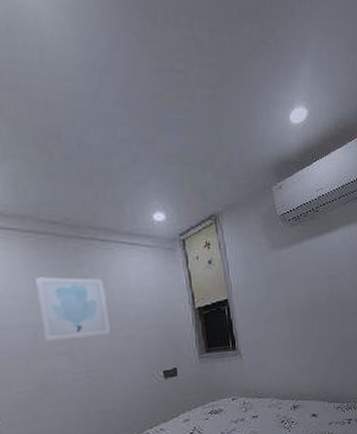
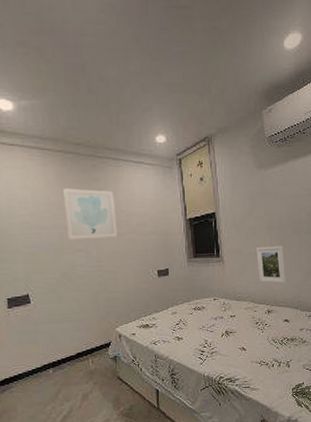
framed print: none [276,332,311,375] -> present [256,246,287,284]

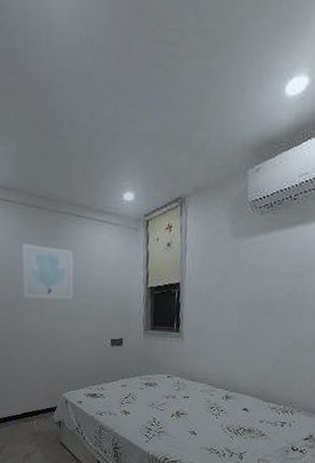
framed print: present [256,246,287,284] -> none [220,325,253,369]

